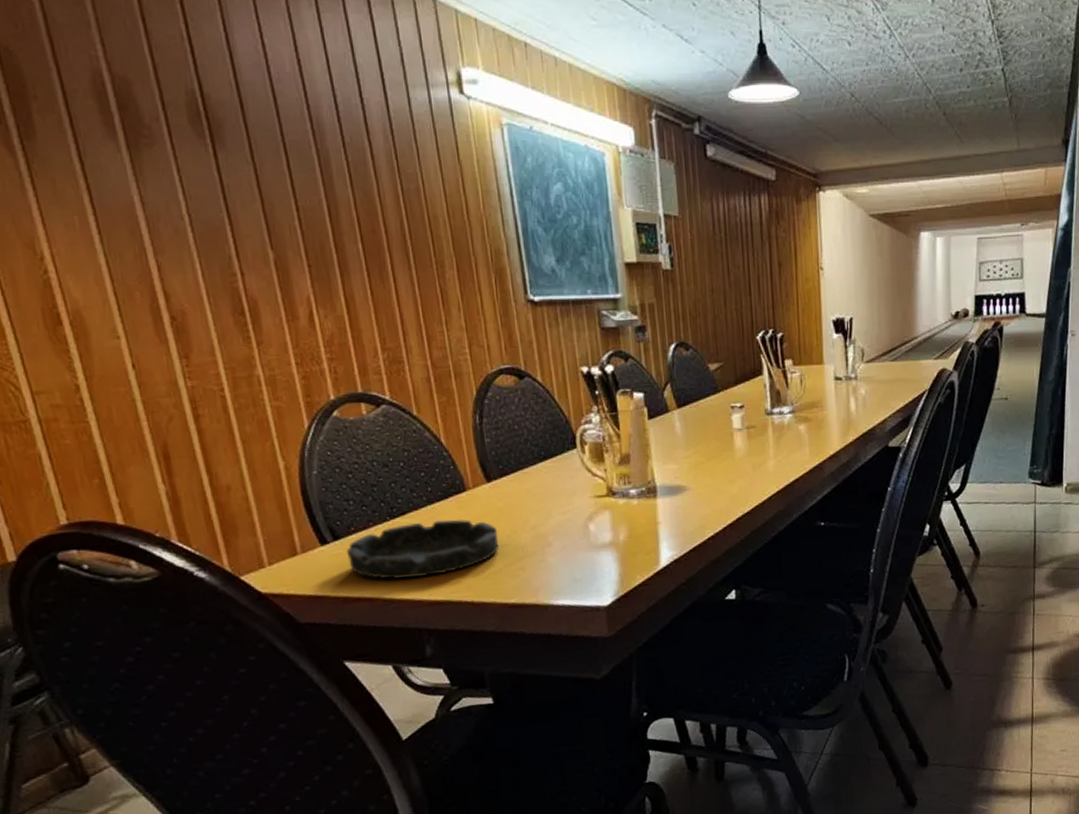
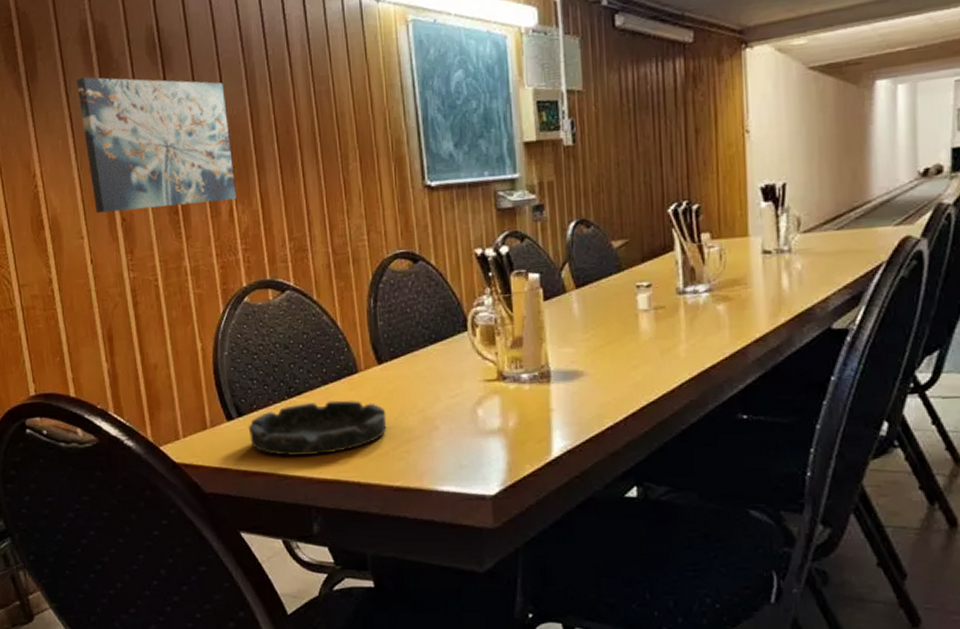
wall art: none [93,142,317,309] -> present [77,77,236,213]

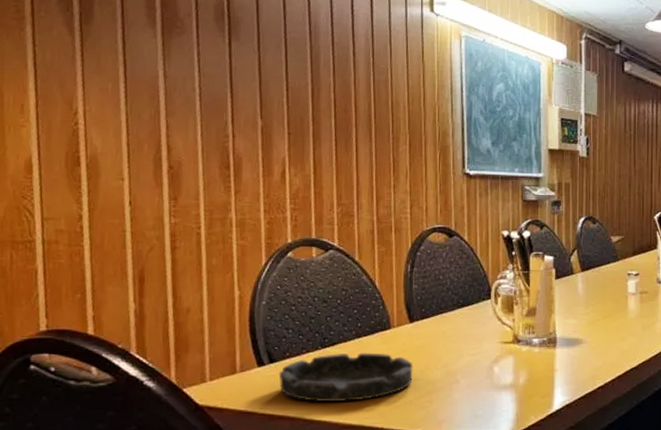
wall art: present [77,77,236,213] -> none [136,29,291,163]

